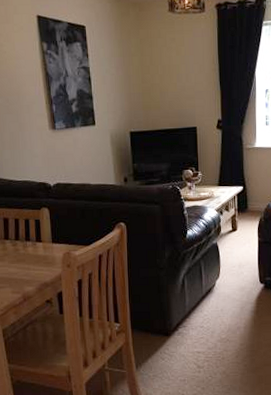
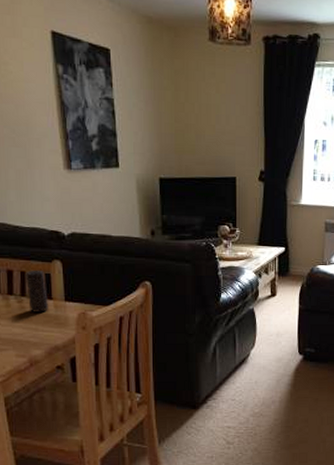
candle: none [19,218,38,254] -> present [26,271,48,312]

